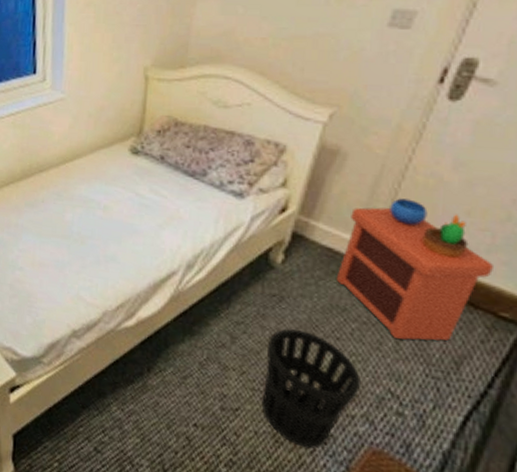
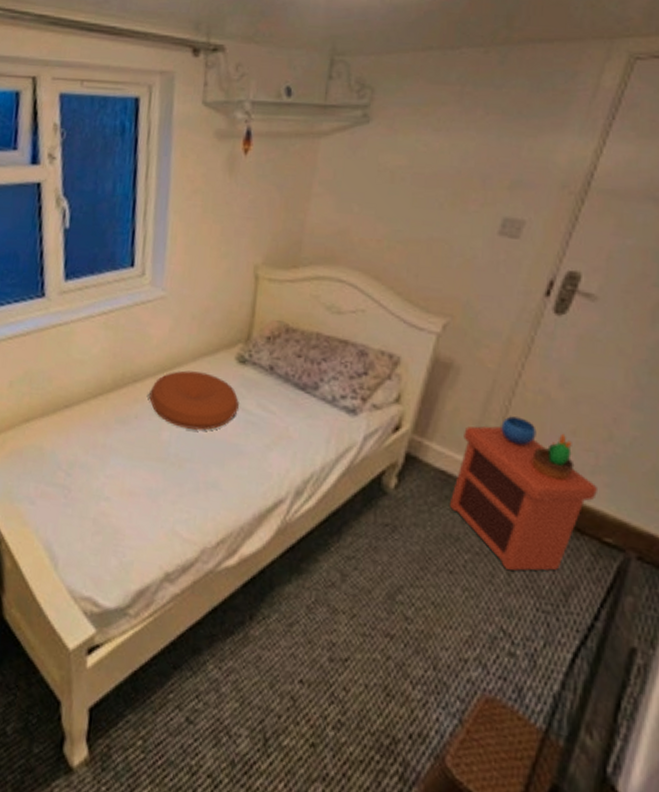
cushion: none [53,161,133,212] -> present [149,370,239,431]
wastebasket: present [261,328,361,449] -> none [372,562,473,701]

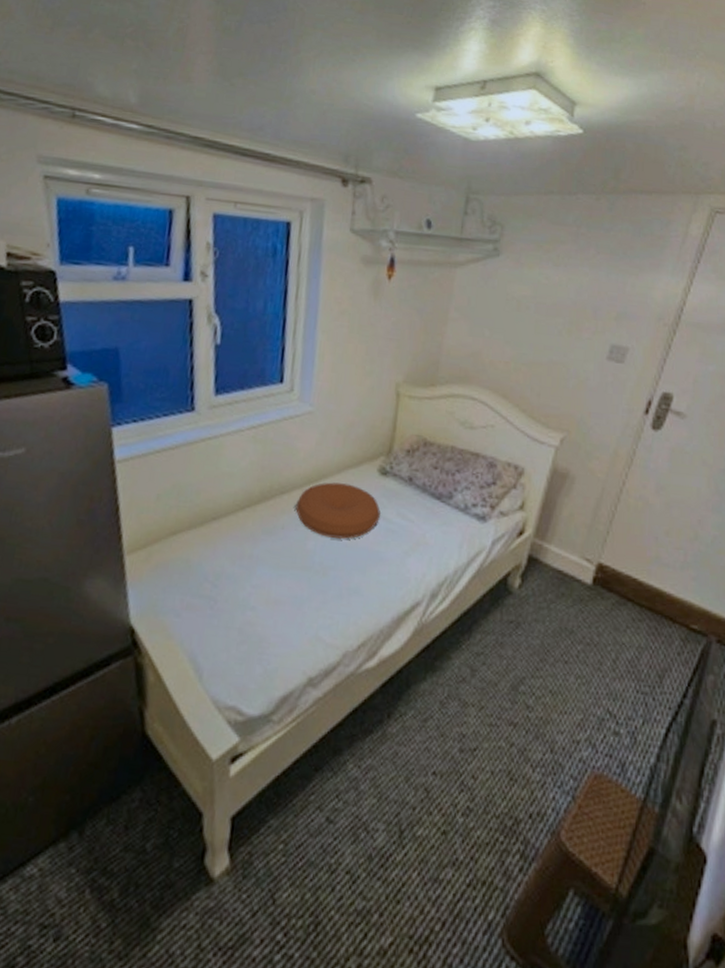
nightstand: present [449,416,597,571] -> none [564,520,686,658]

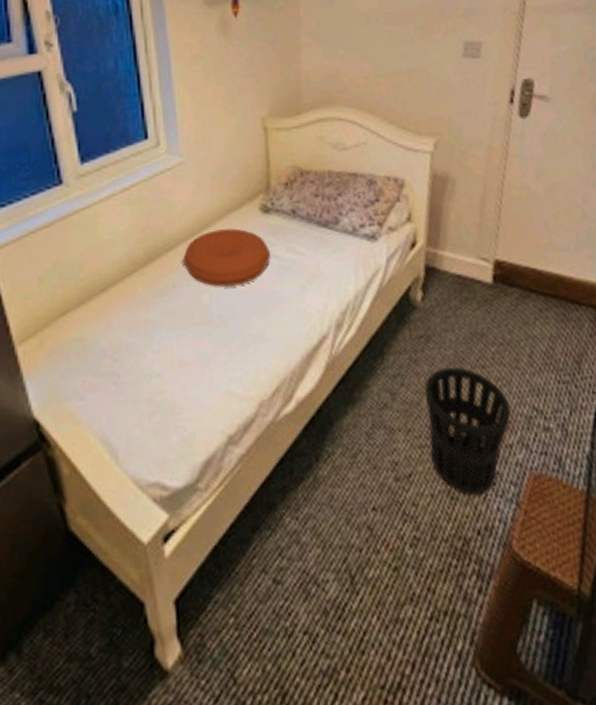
wastebasket: none [498,656,585,782] -> present [425,367,511,496]

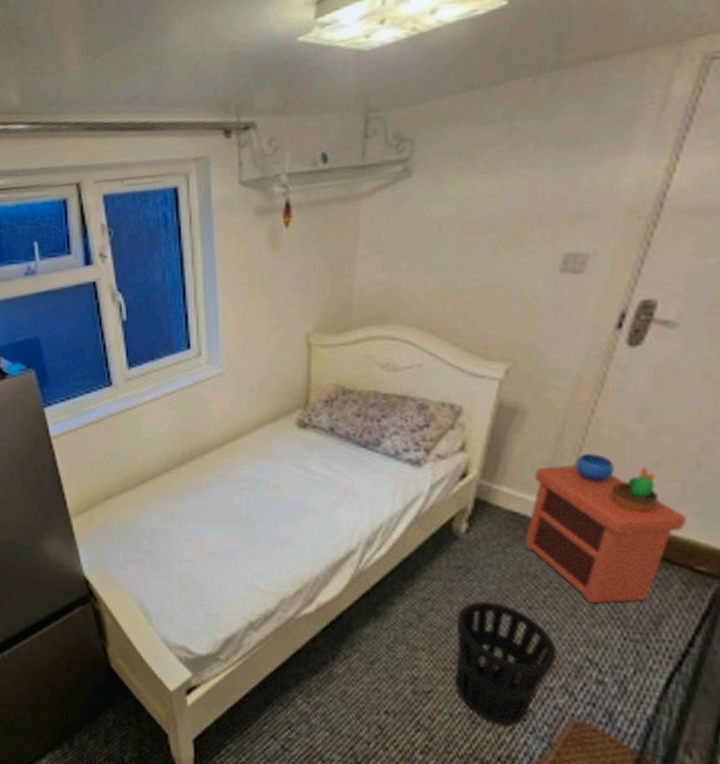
cushion: present [183,228,270,287] -> none [217,439,303,493]
nightstand: none [469,213,584,353] -> present [523,454,686,604]

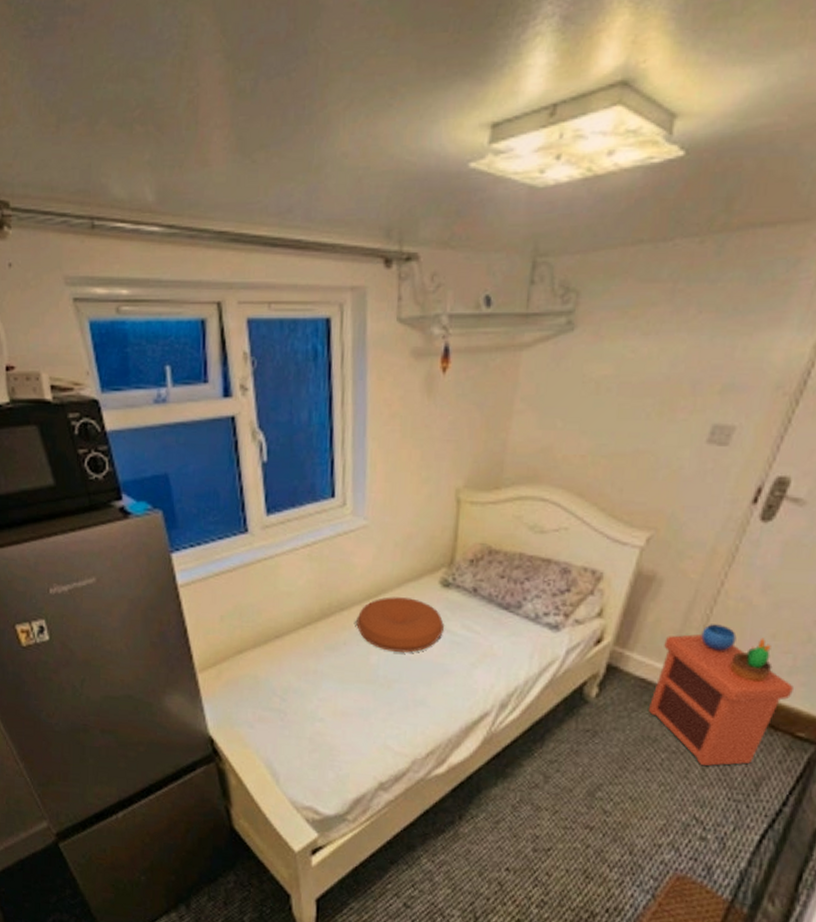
cushion: none [217,439,303,493] -> present [356,597,444,653]
wastebasket: present [455,601,557,727] -> none [573,763,668,881]

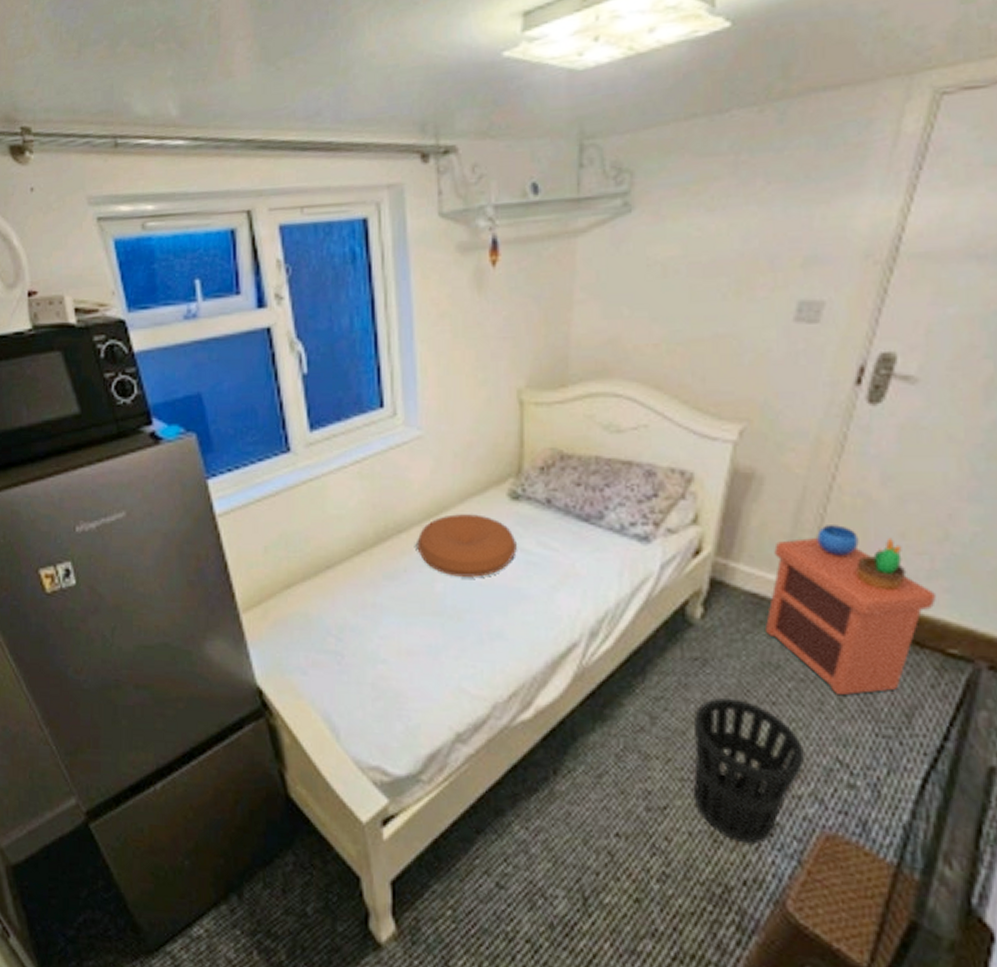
wastebasket: none [573,763,668,881] -> present [693,698,804,845]

